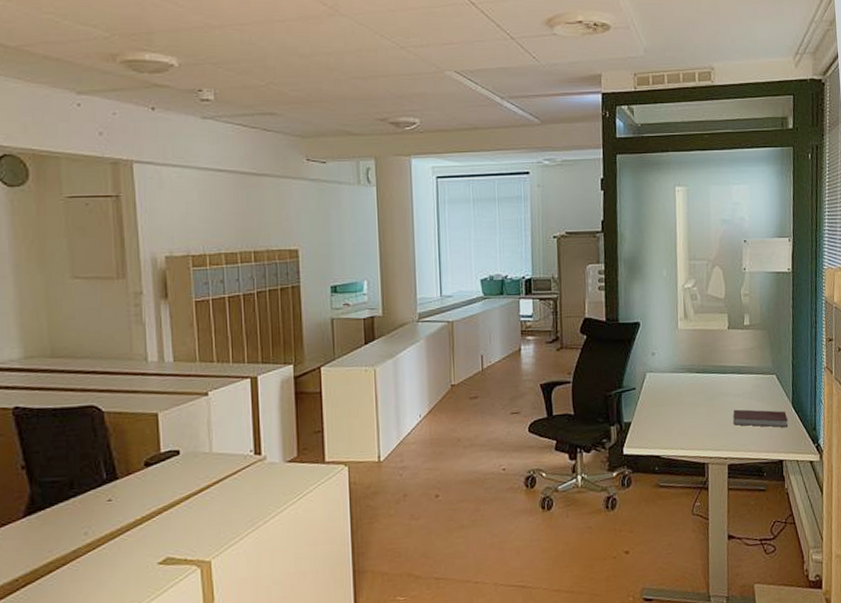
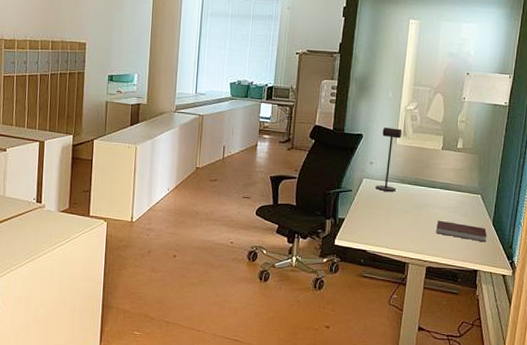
desk lamp: none [661,311,684,385] -> present [375,127,402,192]

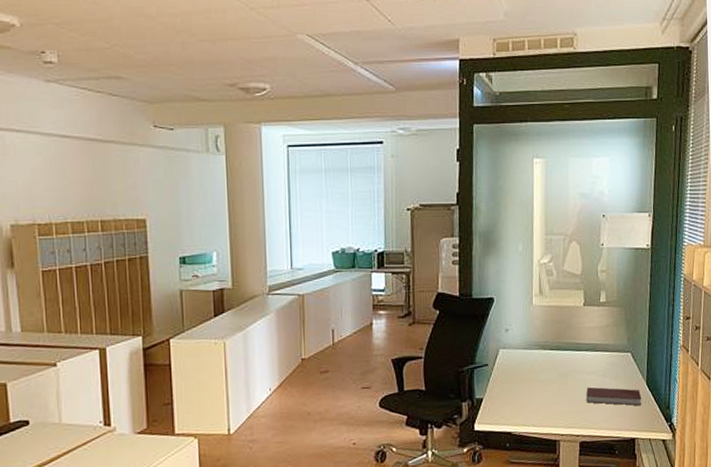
desk lamp: present [375,127,402,192] -> none [514,286,538,361]

